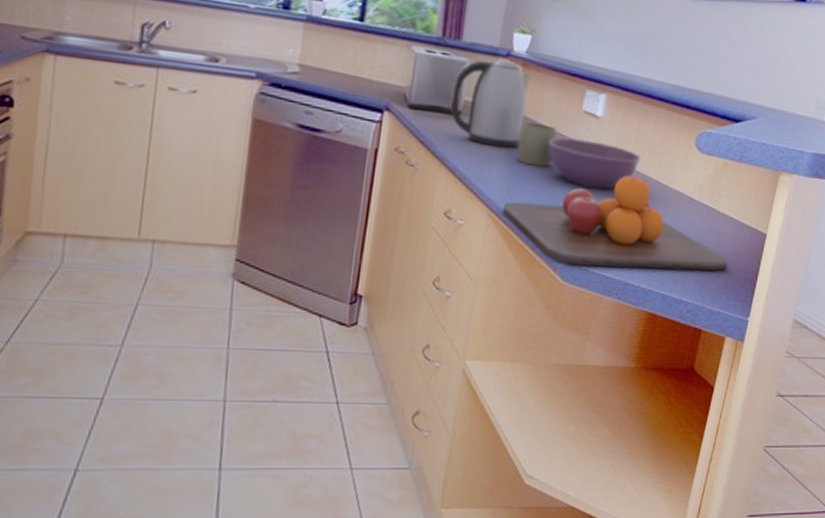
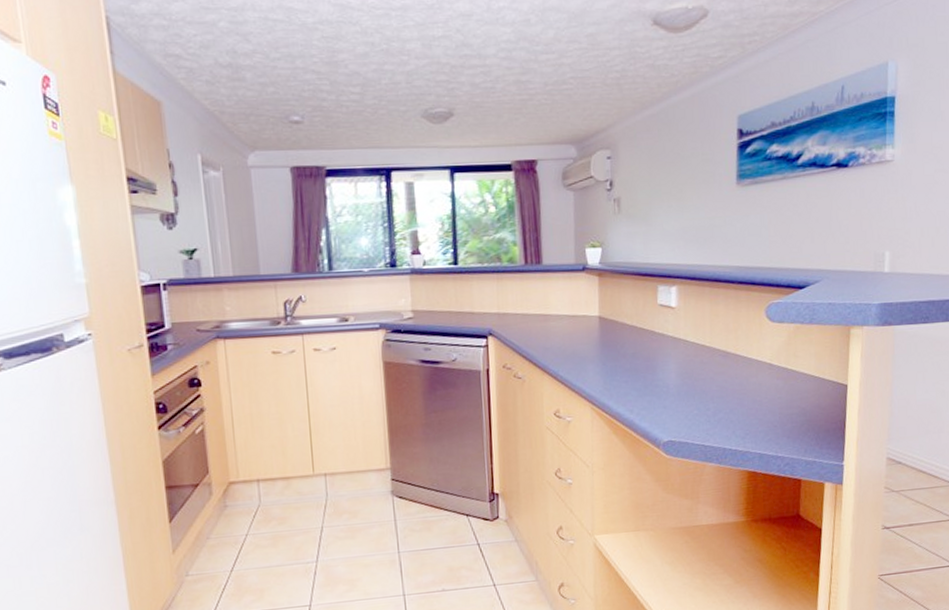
toaster: present [404,45,471,115] -> none [499,274,555,331]
kettle: present [451,60,532,149] -> none [542,274,608,351]
chopping board: present [502,175,728,271] -> none [603,353,815,441]
mug: present [516,121,558,167] -> none [606,322,640,360]
bowl: present [548,137,642,190] -> none [633,329,719,371]

